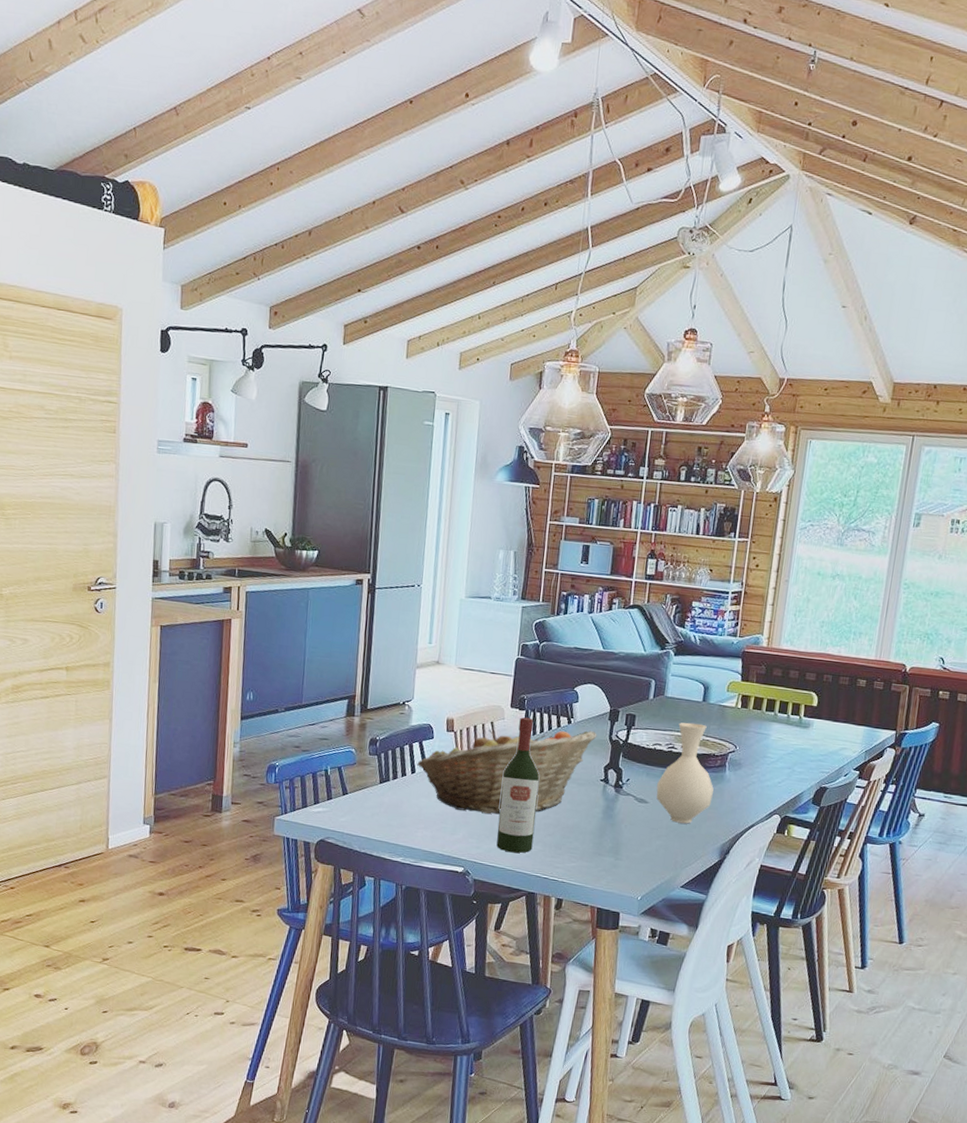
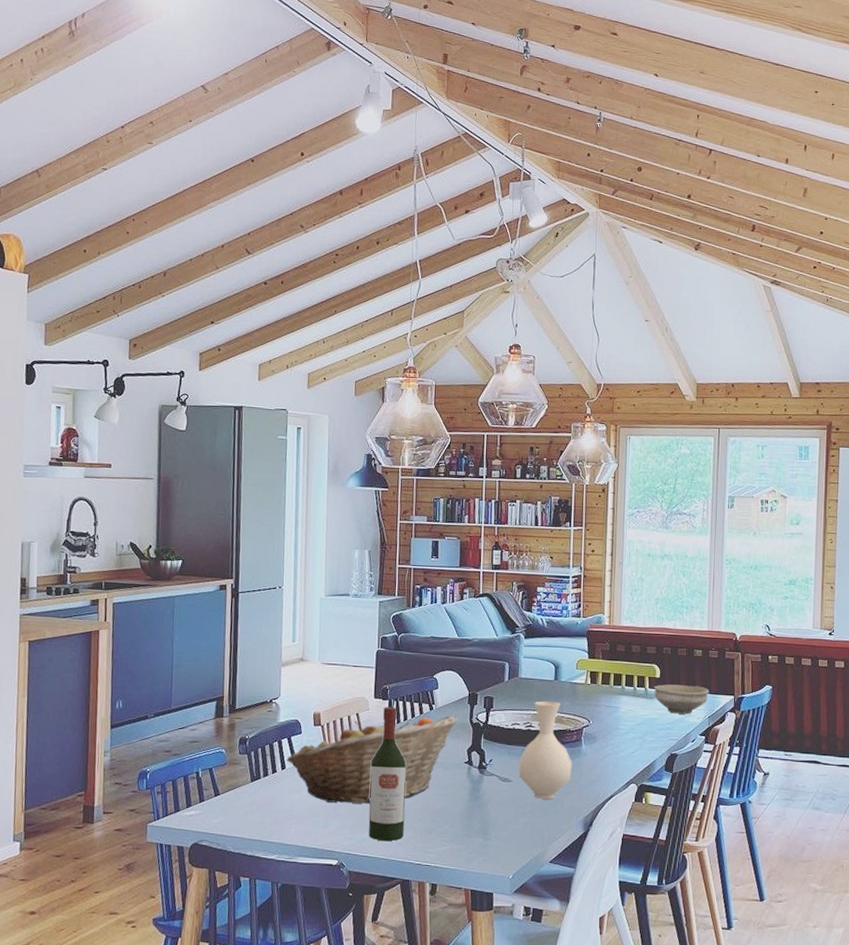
bowl: none [808,713,870,747] -> present [653,684,709,714]

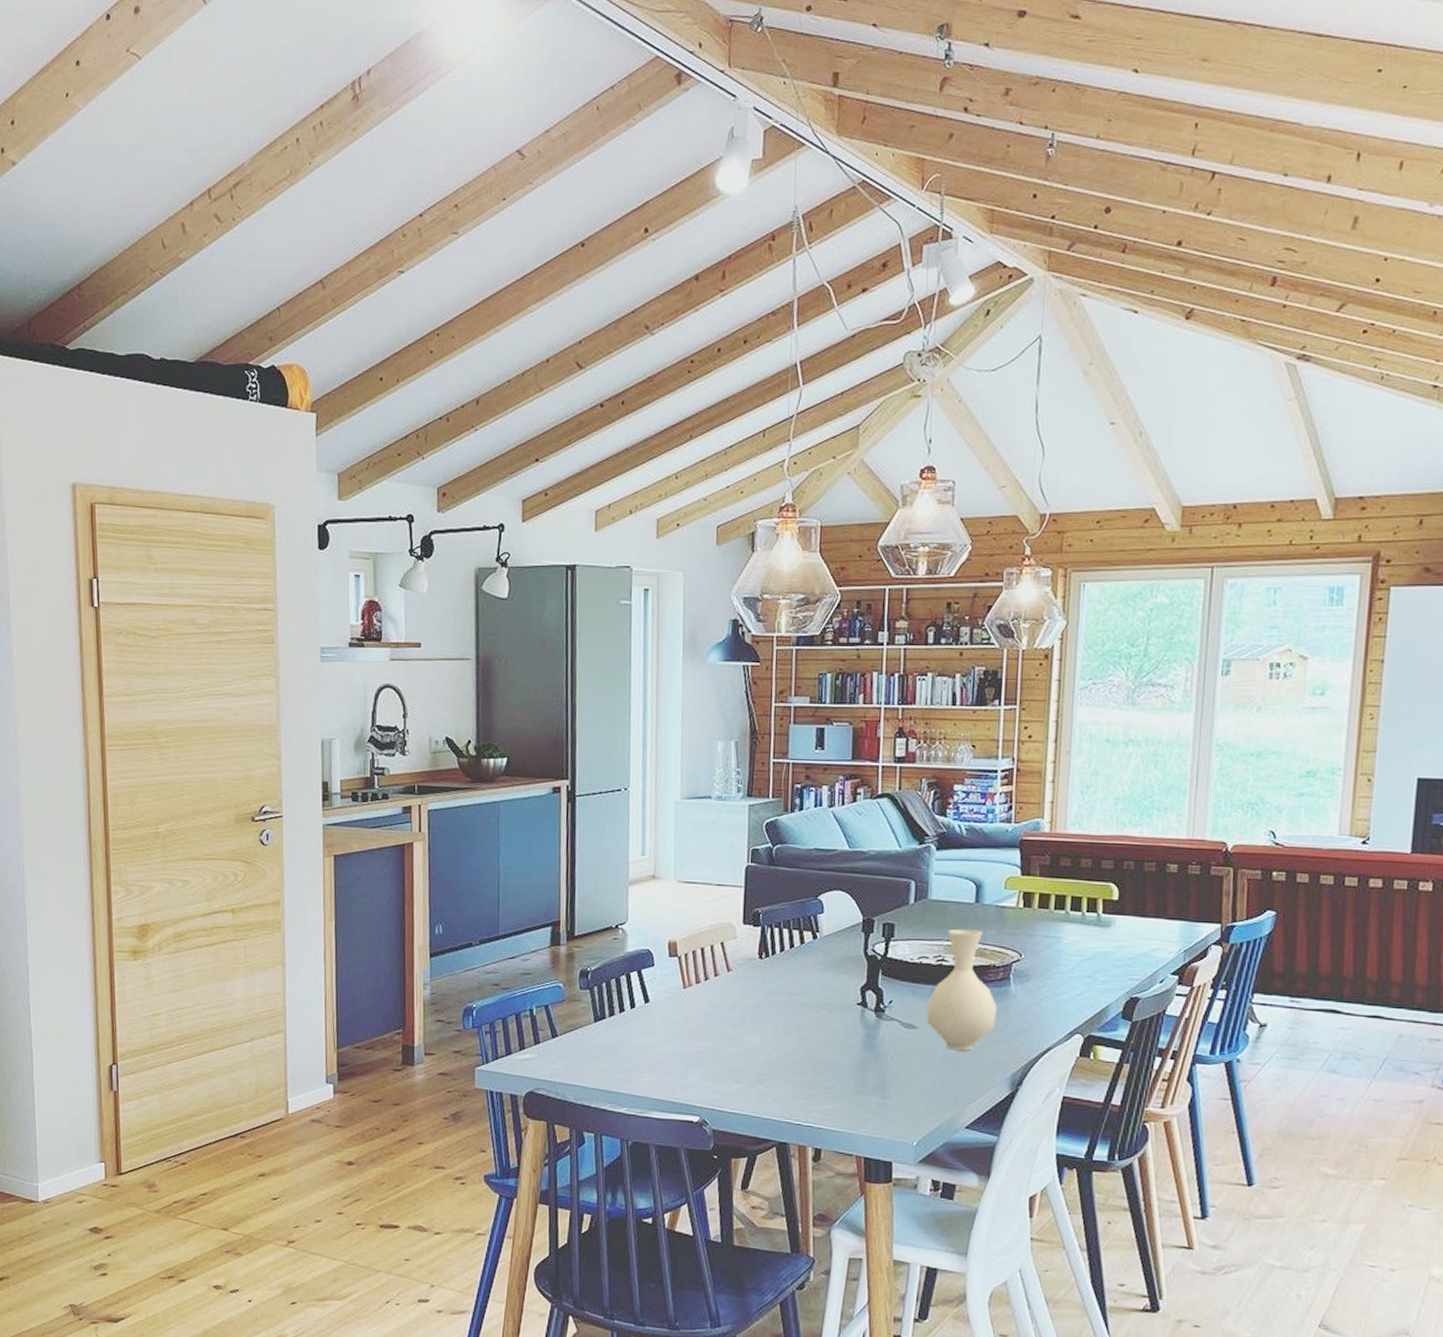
fruit basket: present [286,715,458,804] -> none [636,946,849,1051]
wine bottle: present [368,707,406,842] -> none [737,935,784,1096]
bowl: present [653,684,709,714] -> none [1109,908,1187,948]

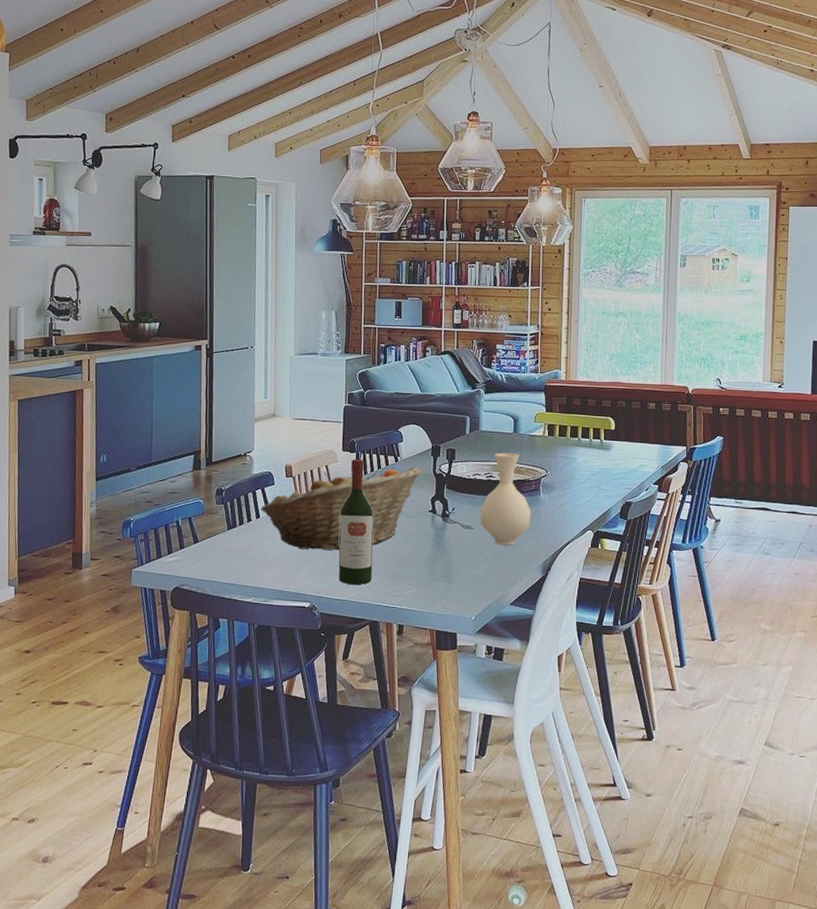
fruit basket: none [636,946,849,1051] -> present [261,467,422,550]
wine bottle: none [737,935,784,1096] -> present [338,459,374,585]

